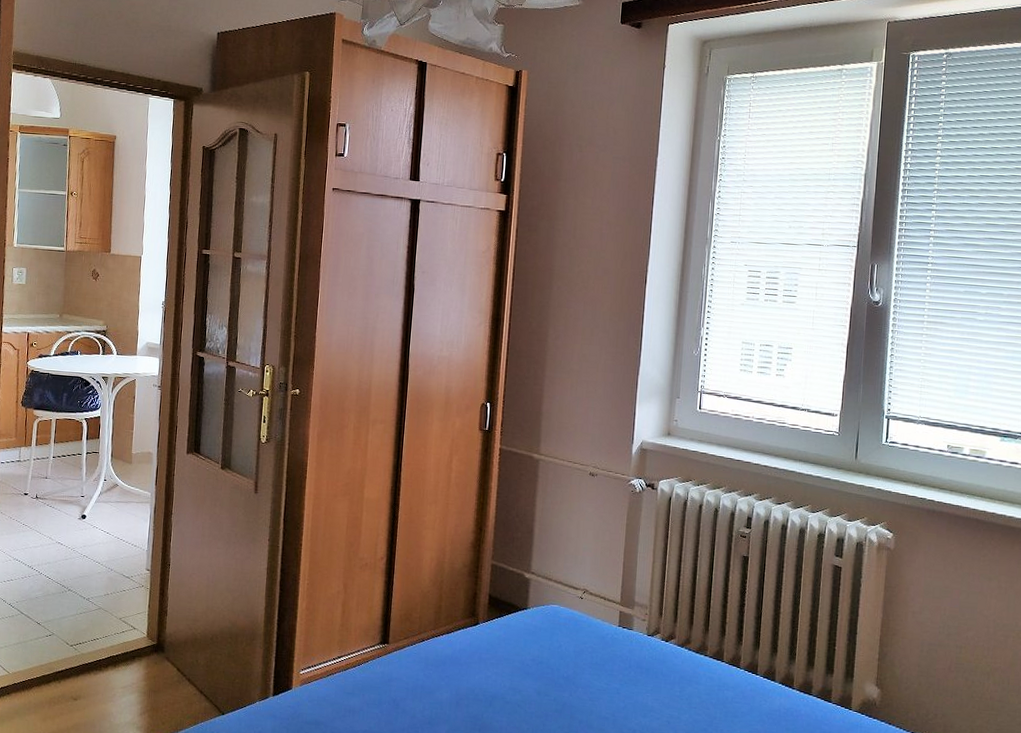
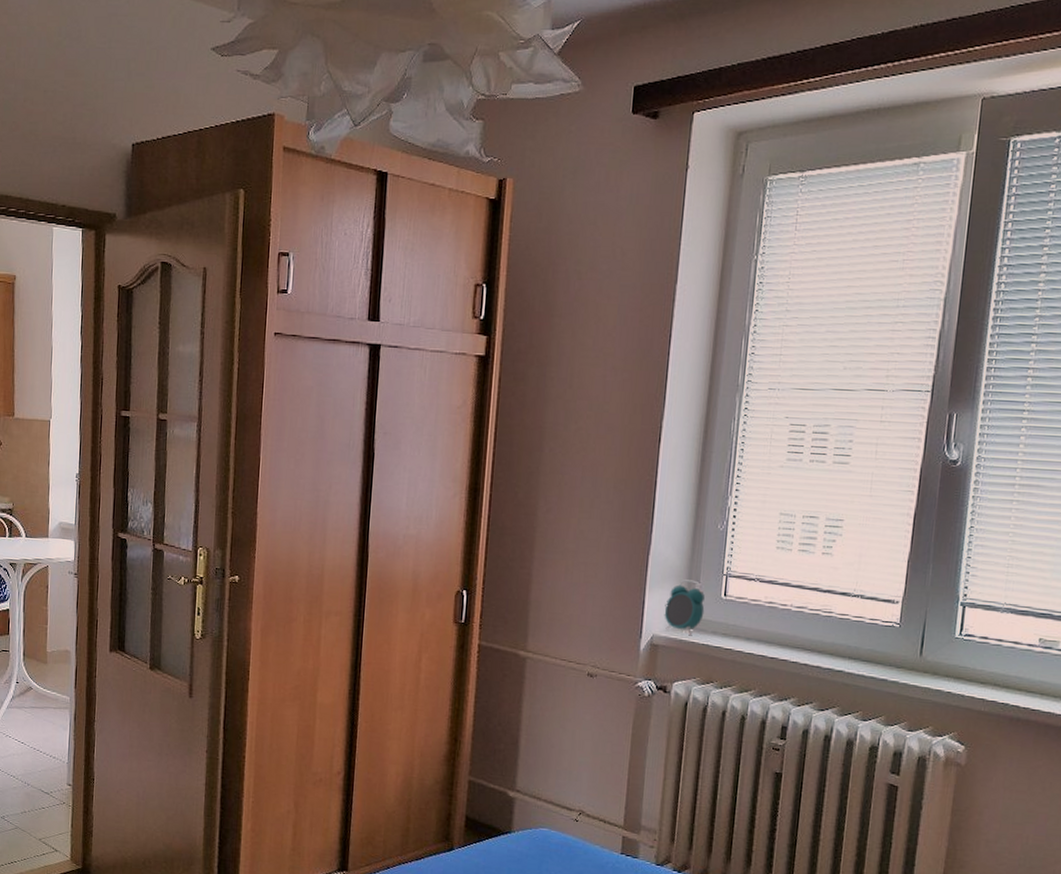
alarm clock: none [651,395,684,442] -> present [664,579,705,636]

